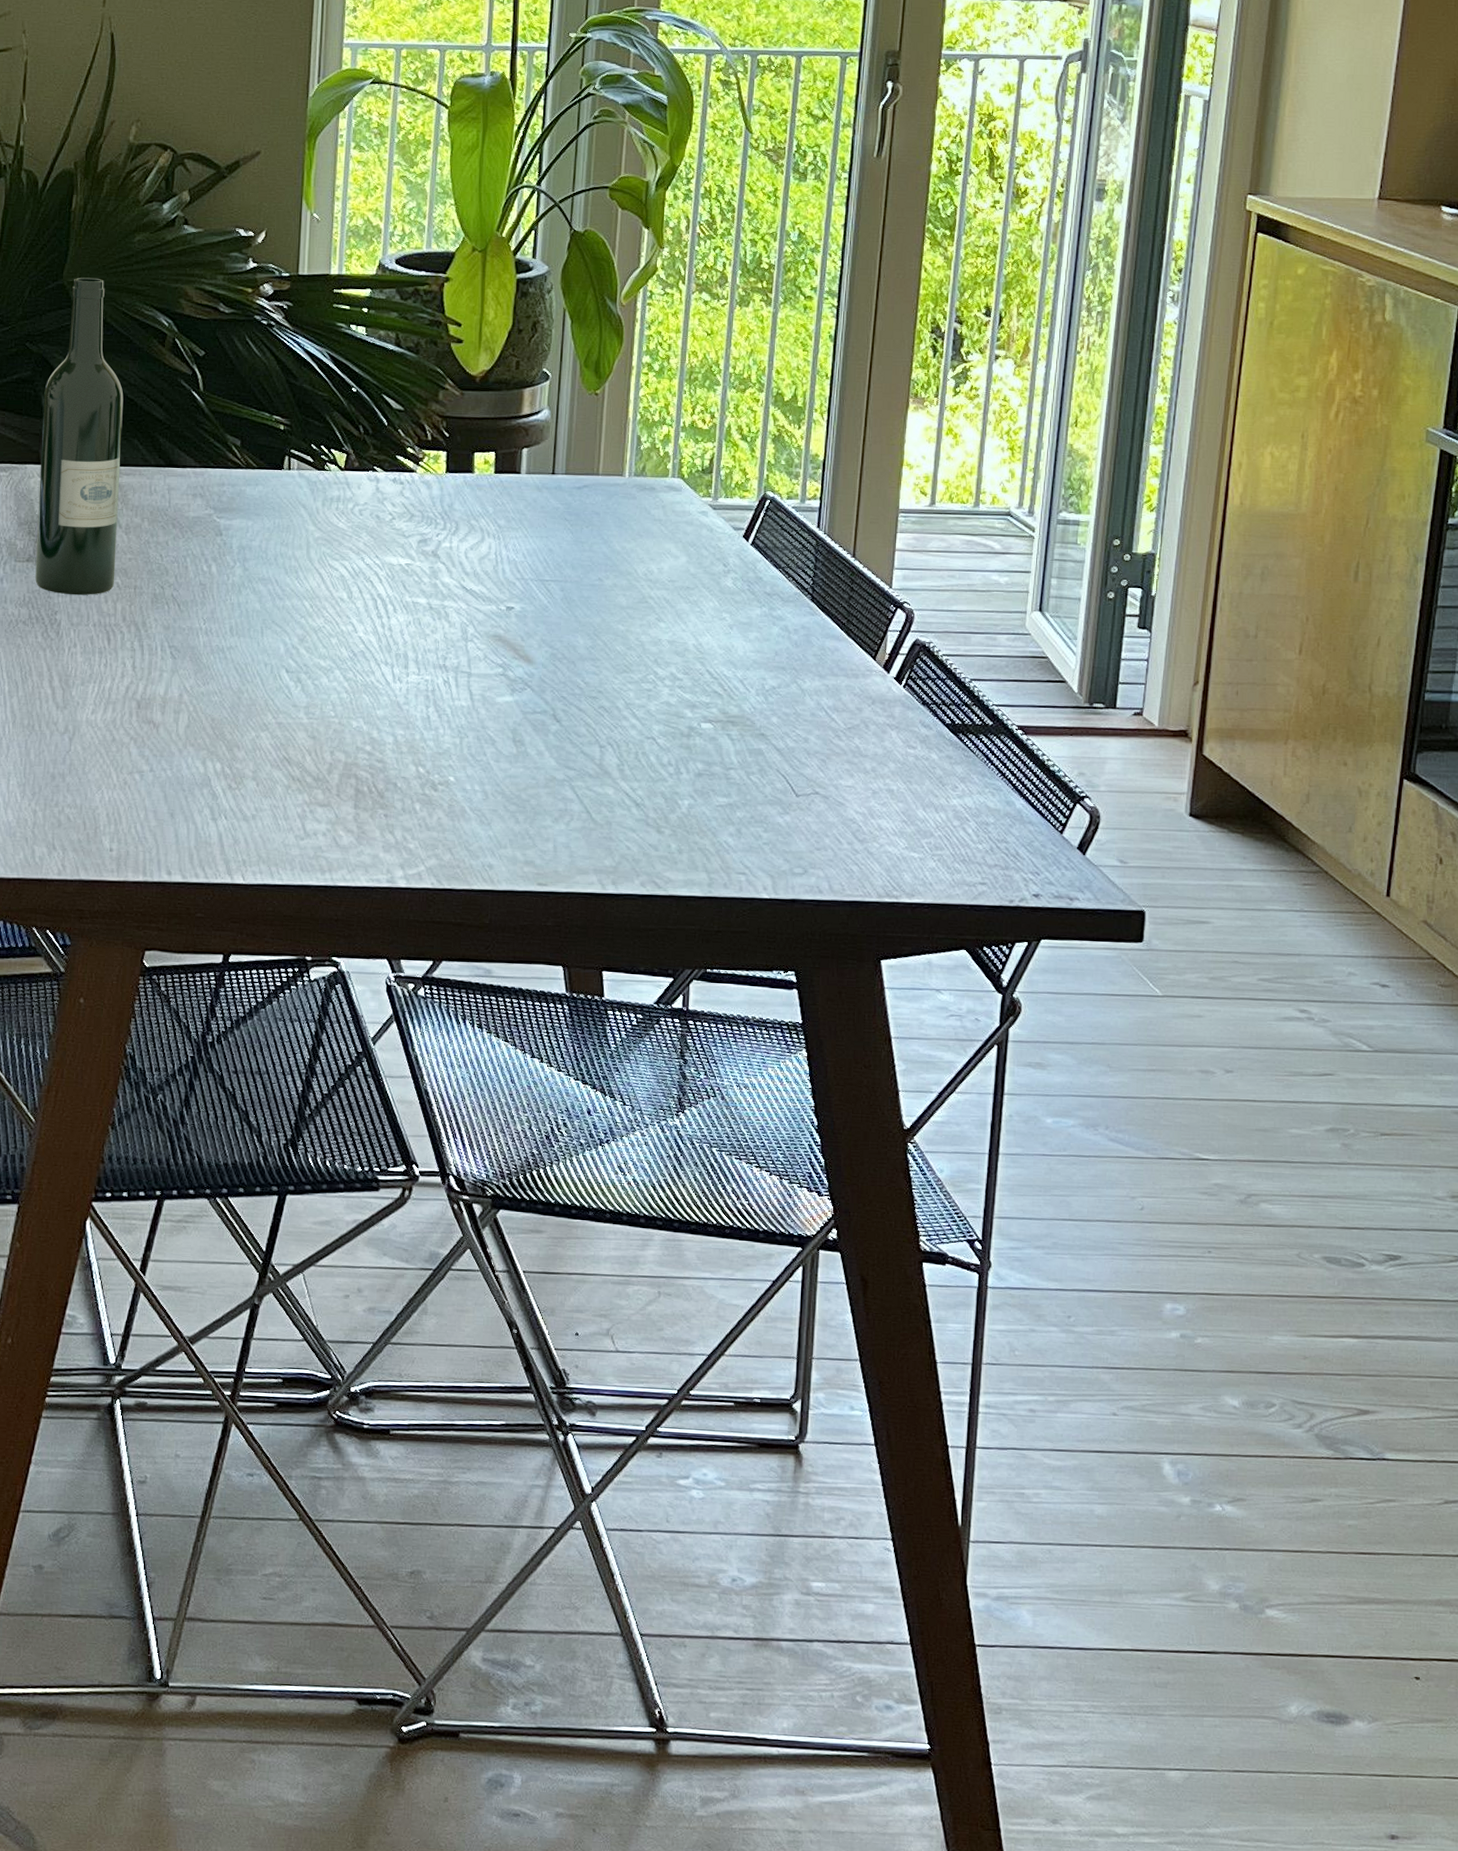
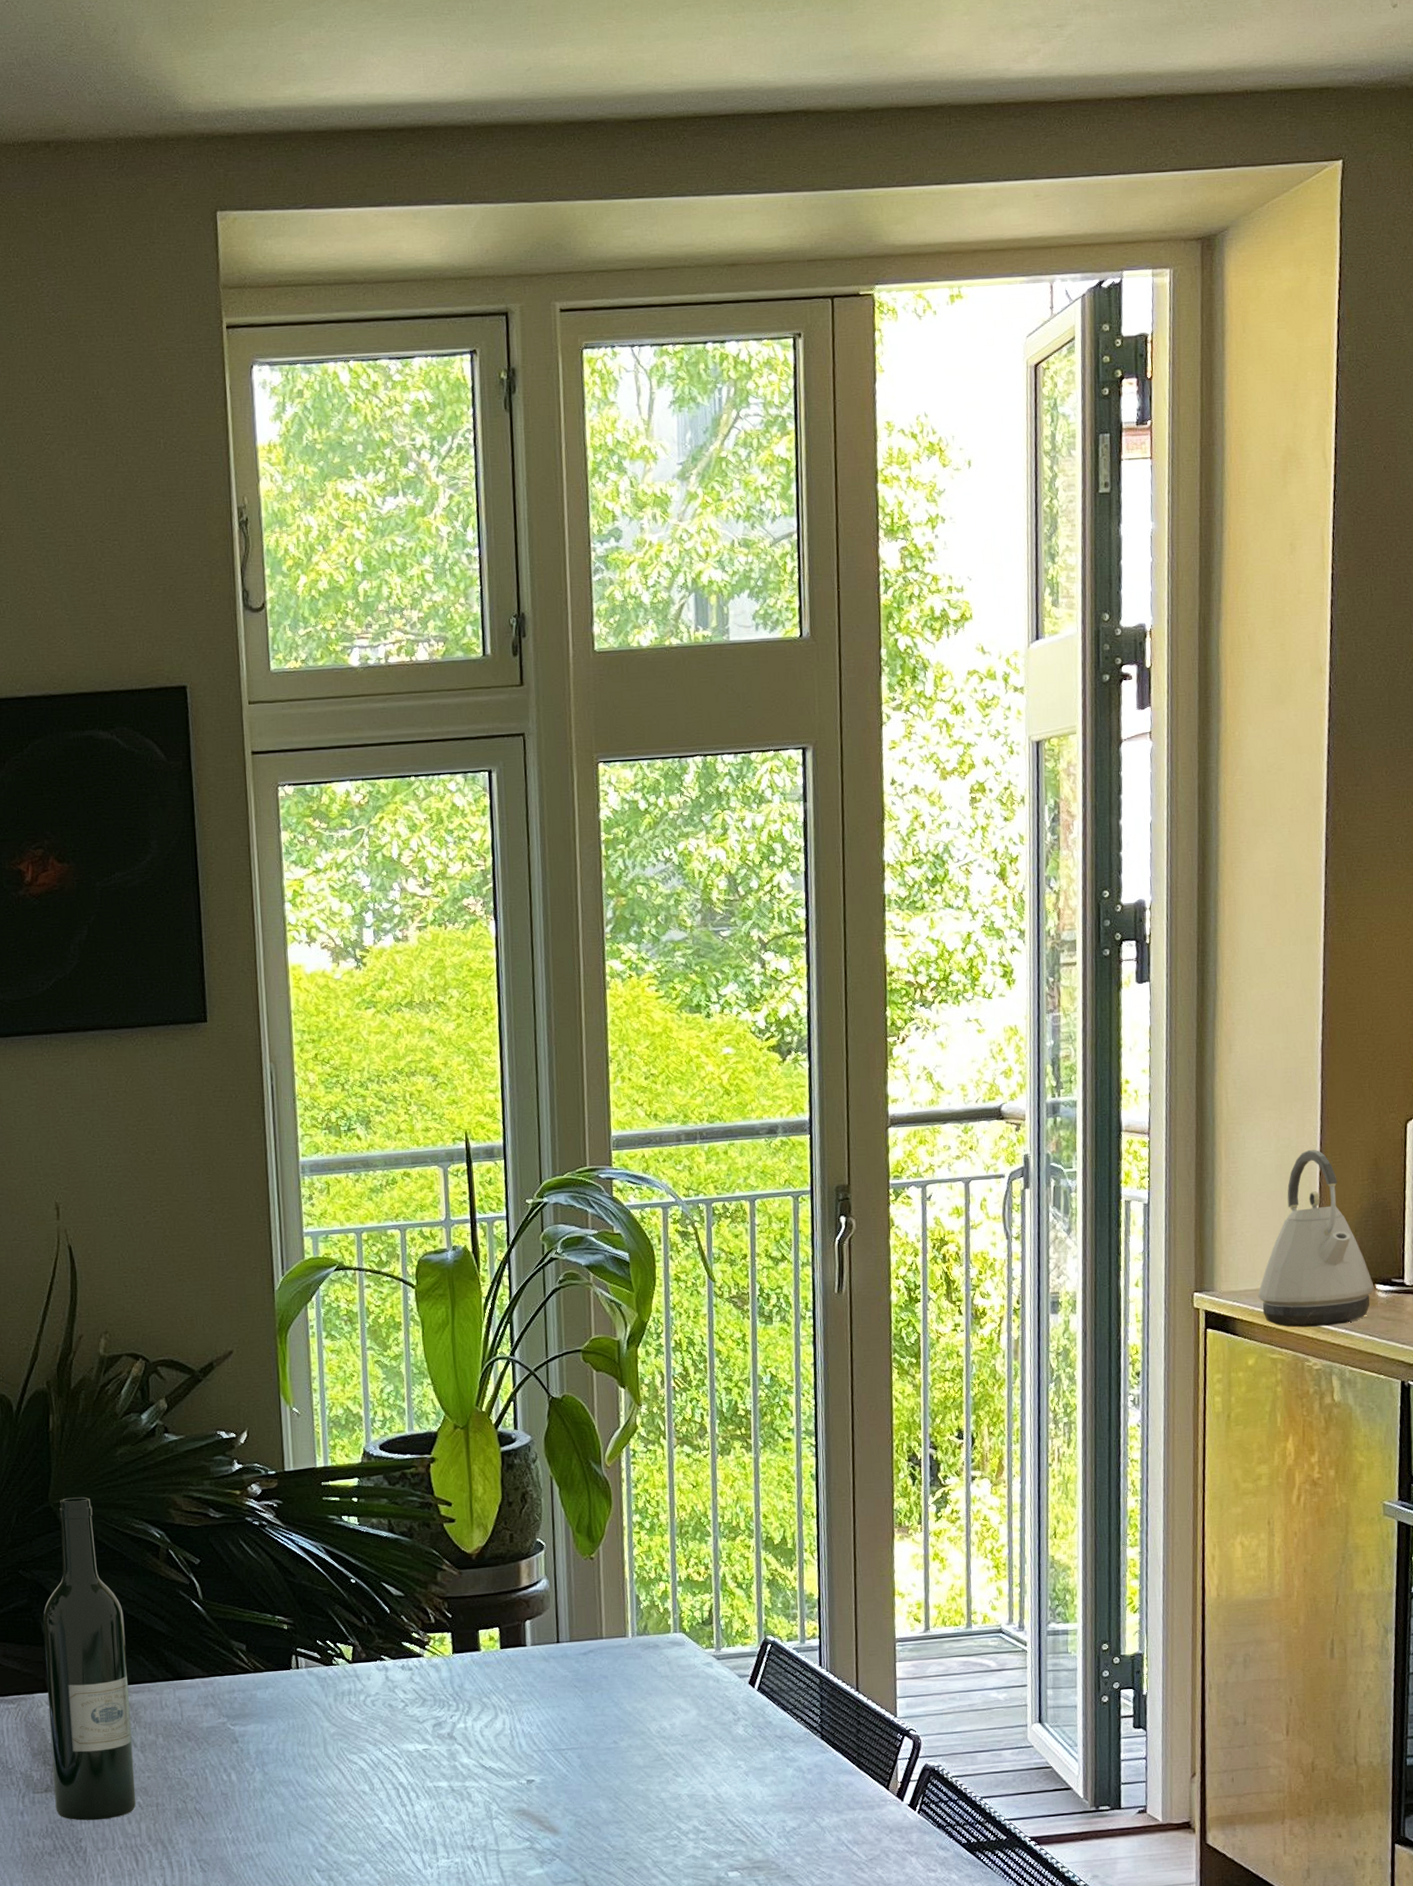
kettle: none [1315,62,1440,244] -> present [1258,1149,1375,1328]

